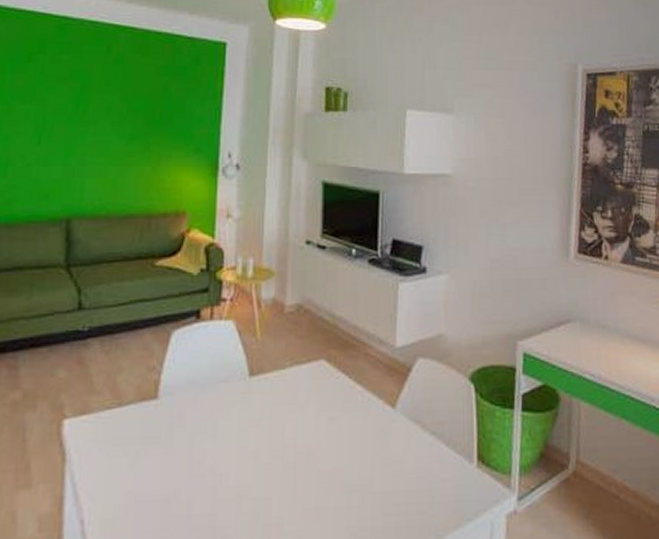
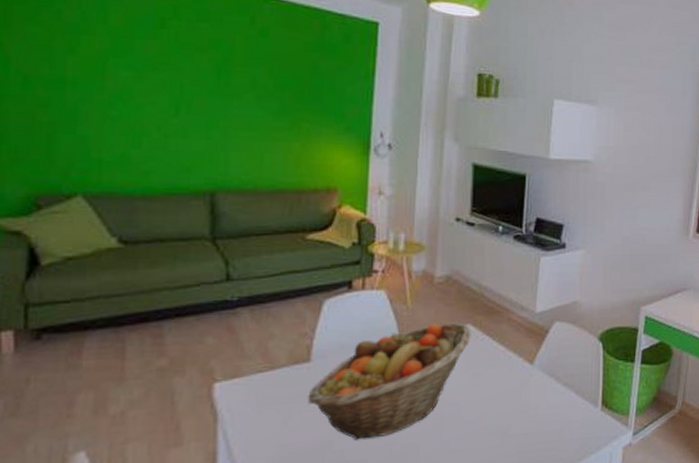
fruit basket: none [155,357,325,490] -> present [308,322,471,440]

